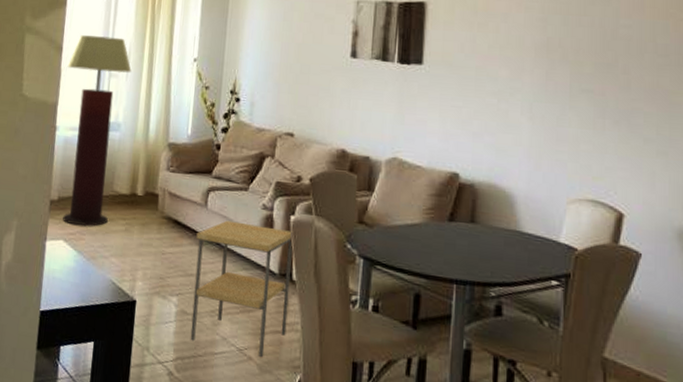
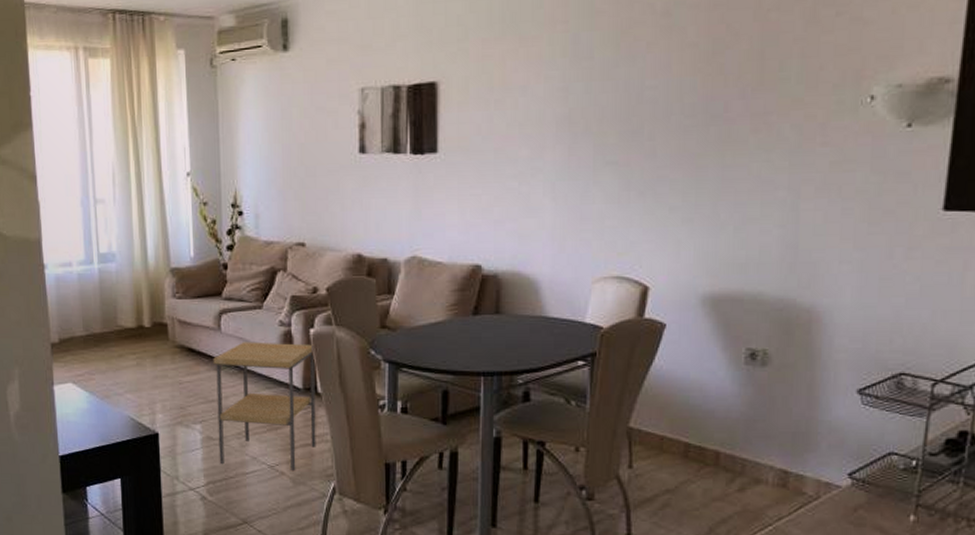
floor lamp: present [63,35,132,227] -> none [45,158,118,366]

